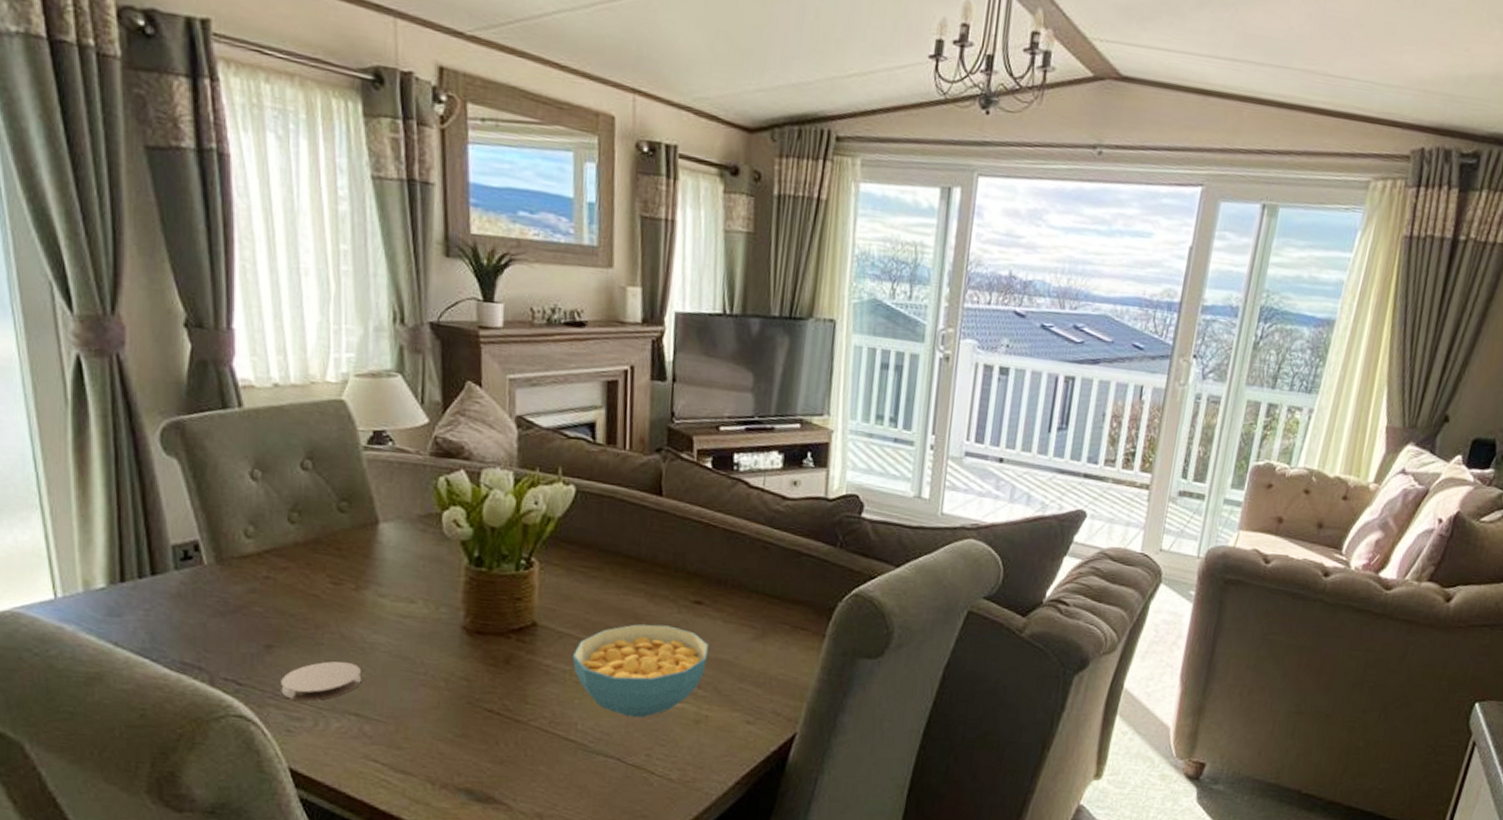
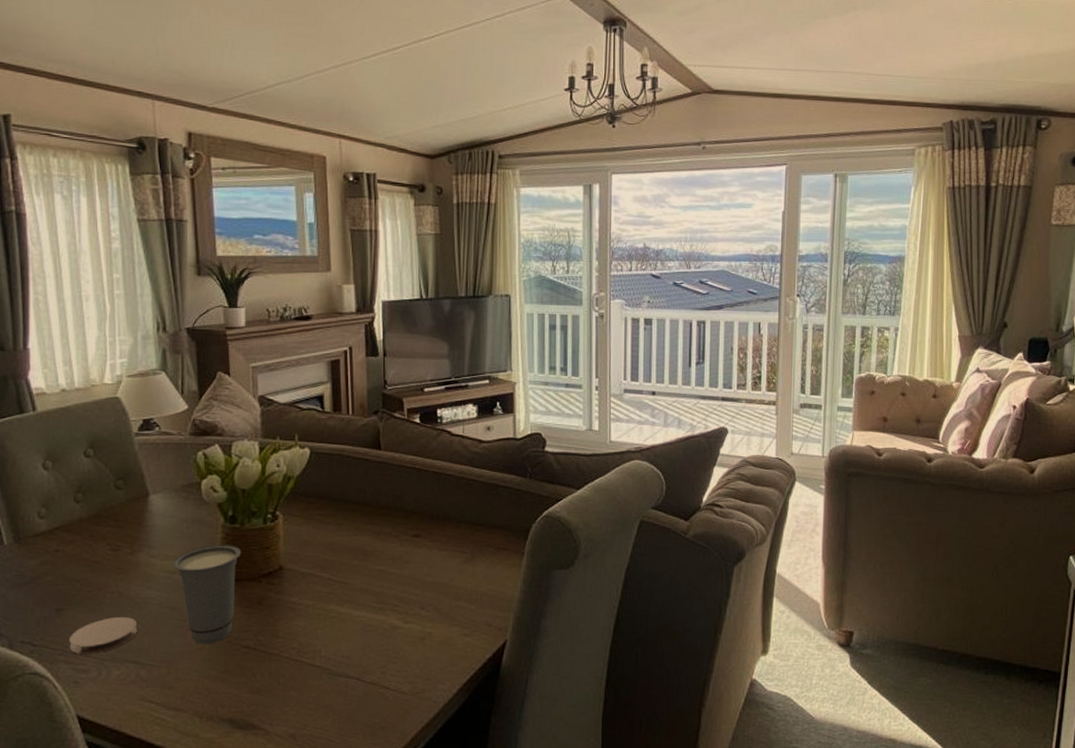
cup: none [405,589,488,703] -> present [172,545,242,644]
cereal bowl: present [572,624,710,718] -> none [314,558,428,641]

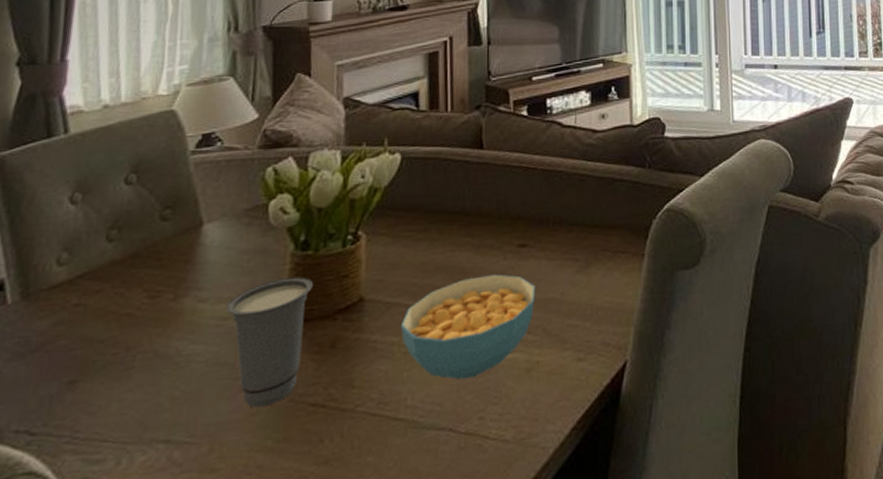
coaster: present [69,616,138,654] -> none [80,382,175,440]
cereal bowl: none [314,558,428,641] -> present [400,274,536,380]

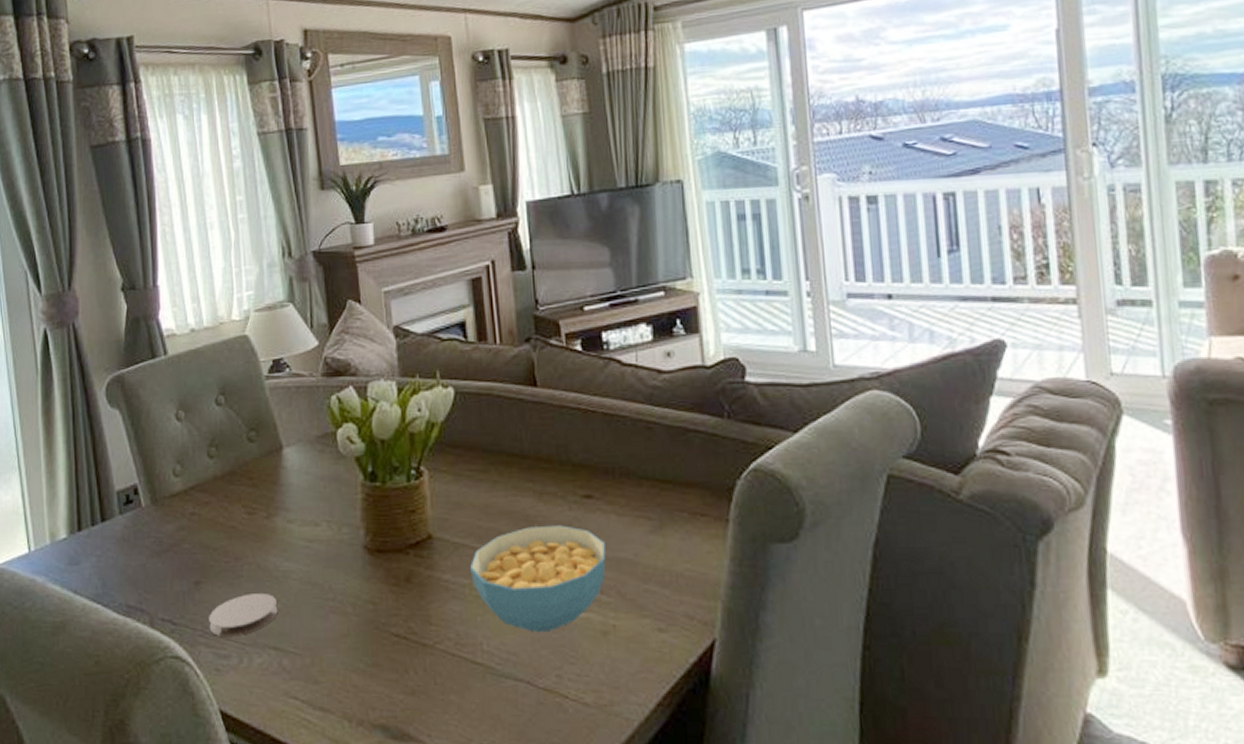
coaster: none [80,382,175,440] -> present [209,592,278,637]
cup: present [226,277,314,408] -> none [311,508,385,630]

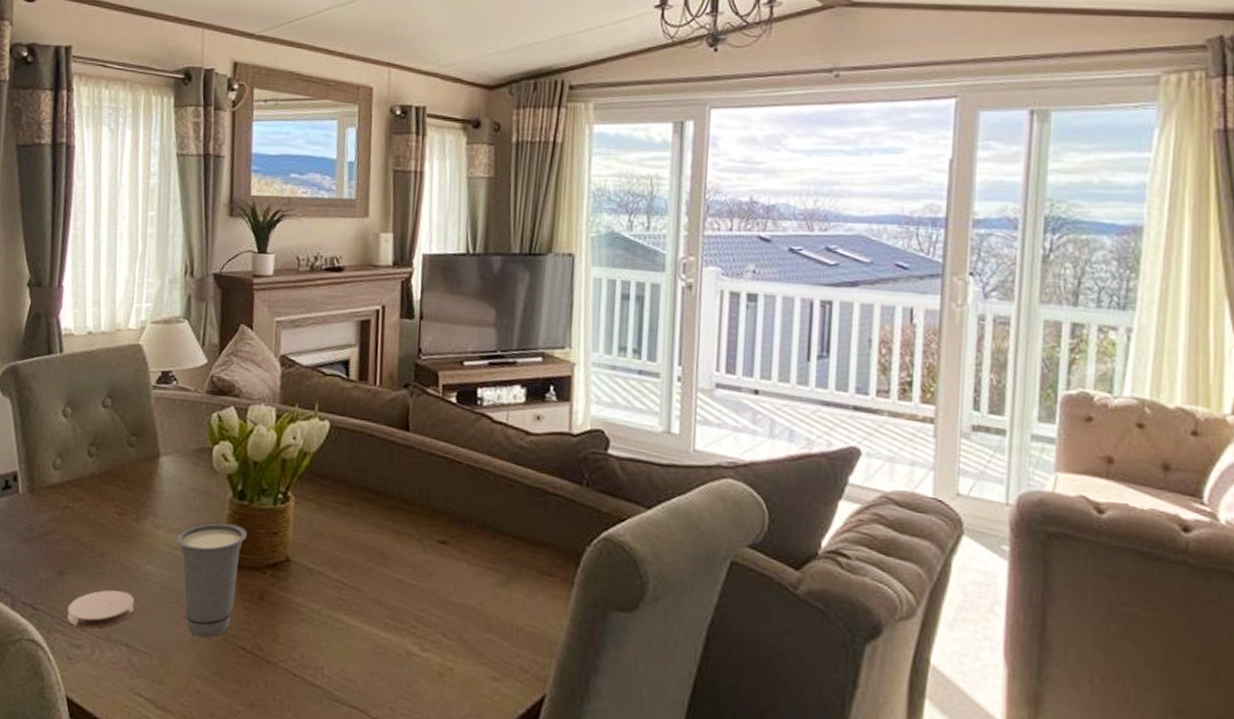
cup: none [311,508,385,630] -> present [176,522,248,639]
cereal bowl: present [469,525,606,633] -> none [321,563,454,666]

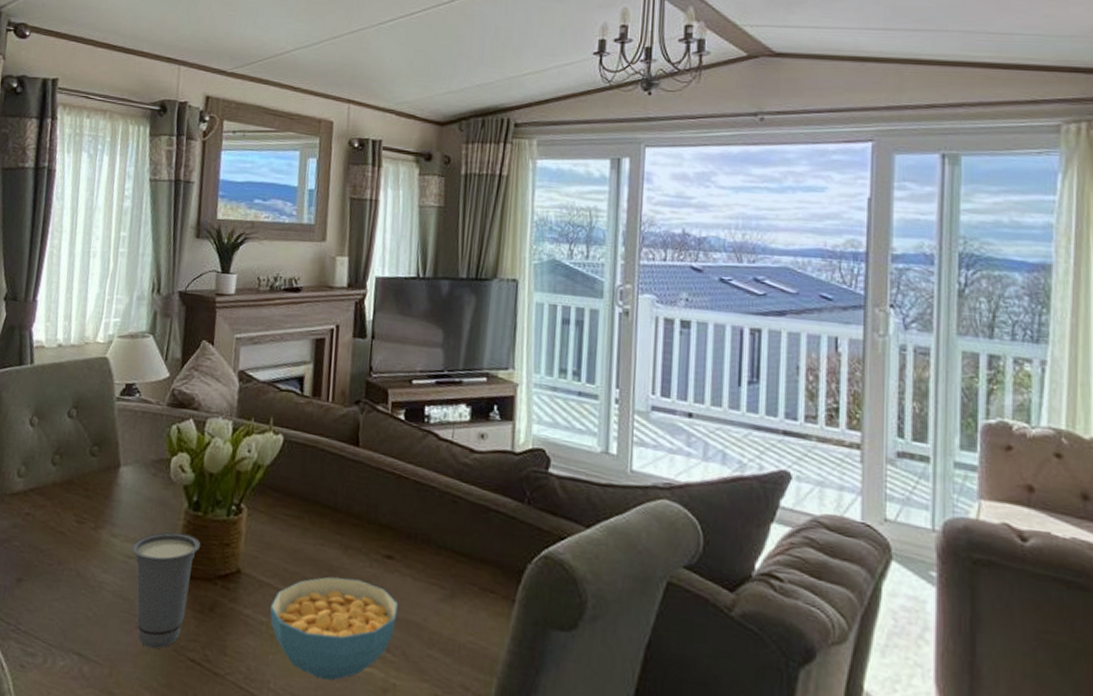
coaster: present [67,590,135,629] -> none [22,597,88,637]
cereal bowl: none [321,563,454,666] -> present [269,576,399,681]

